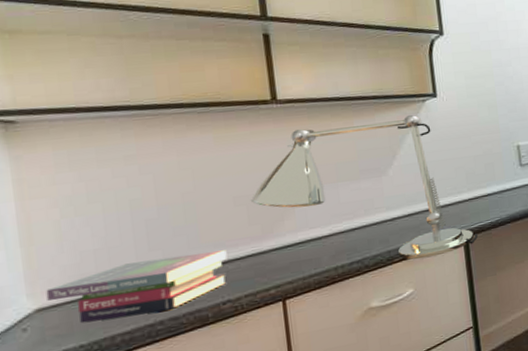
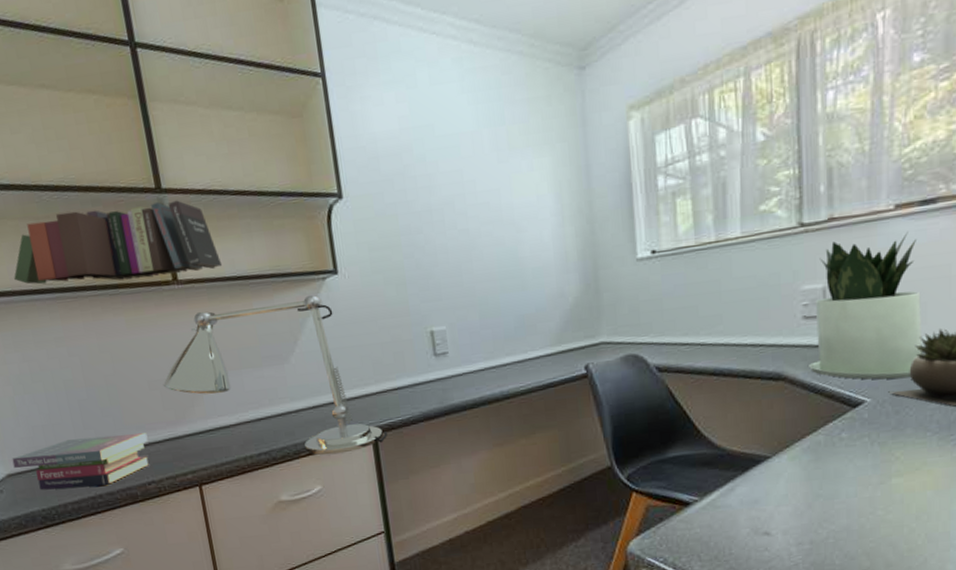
books: none [81,32,208,102] -> present [14,211,116,285]
books: none [179,28,326,100] -> present [86,200,223,281]

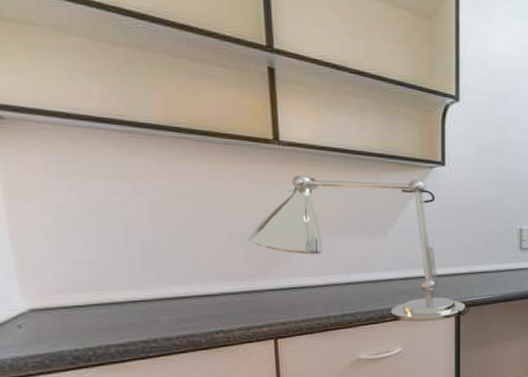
books: present [12,433,149,490] -> none [39,280,222,331]
books: present [14,211,116,285] -> none [71,43,207,123]
books: present [86,200,223,281] -> none [176,49,331,138]

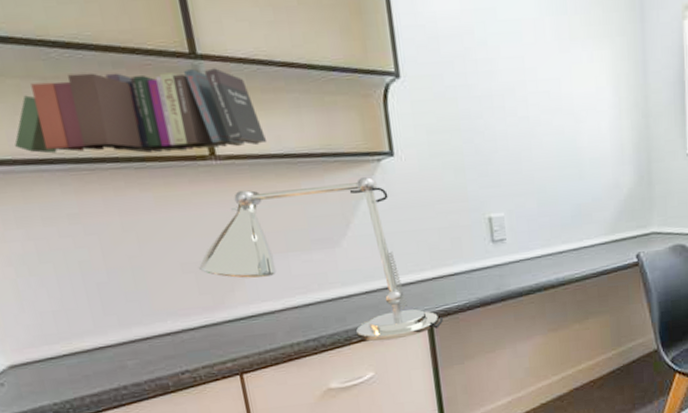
books: none [71,43,207,123] -> present [14,73,142,154]
books: none [176,49,331,138] -> present [105,68,268,154]

